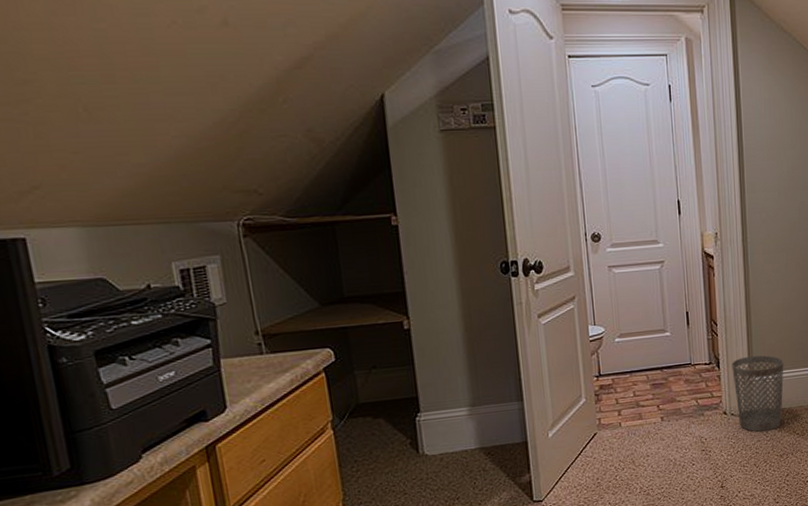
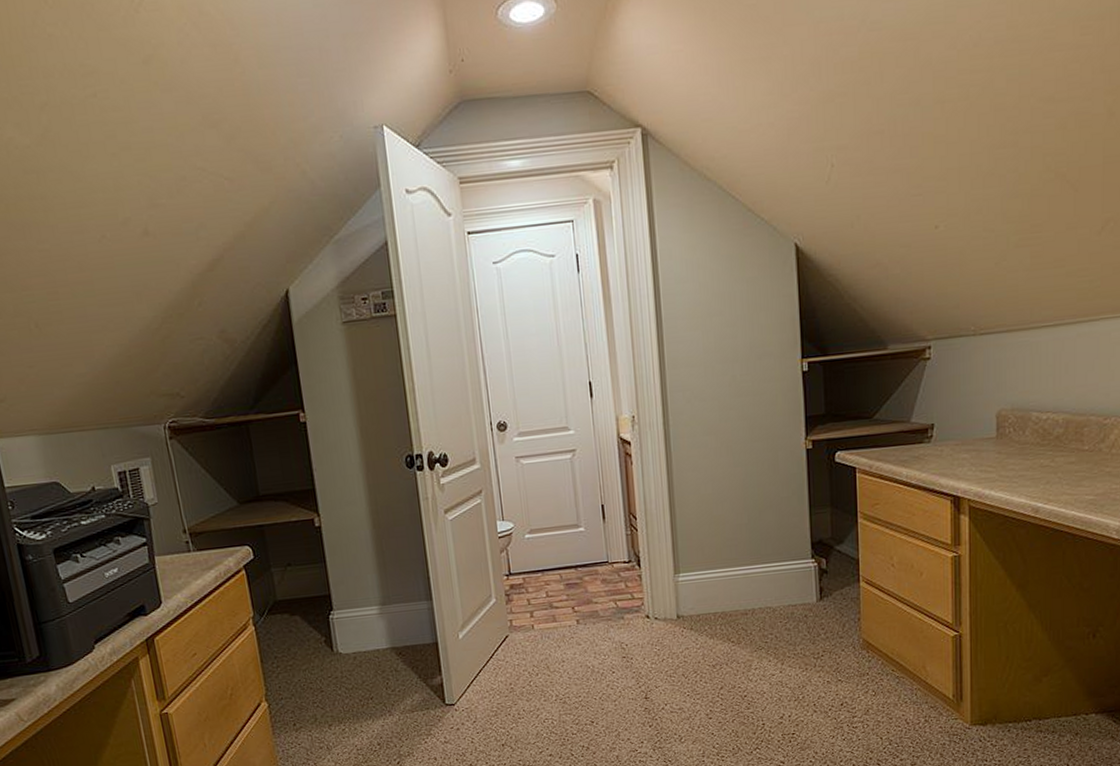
wastebasket: present [732,355,784,432] -> none [654,552,715,639]

